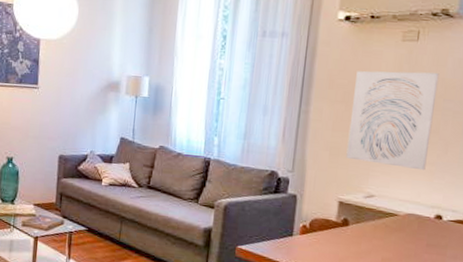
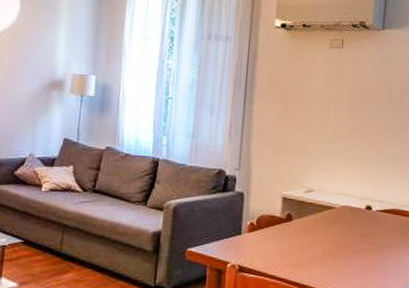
wall art: present [346,71,439,171] -> none [287,73,361,165]

